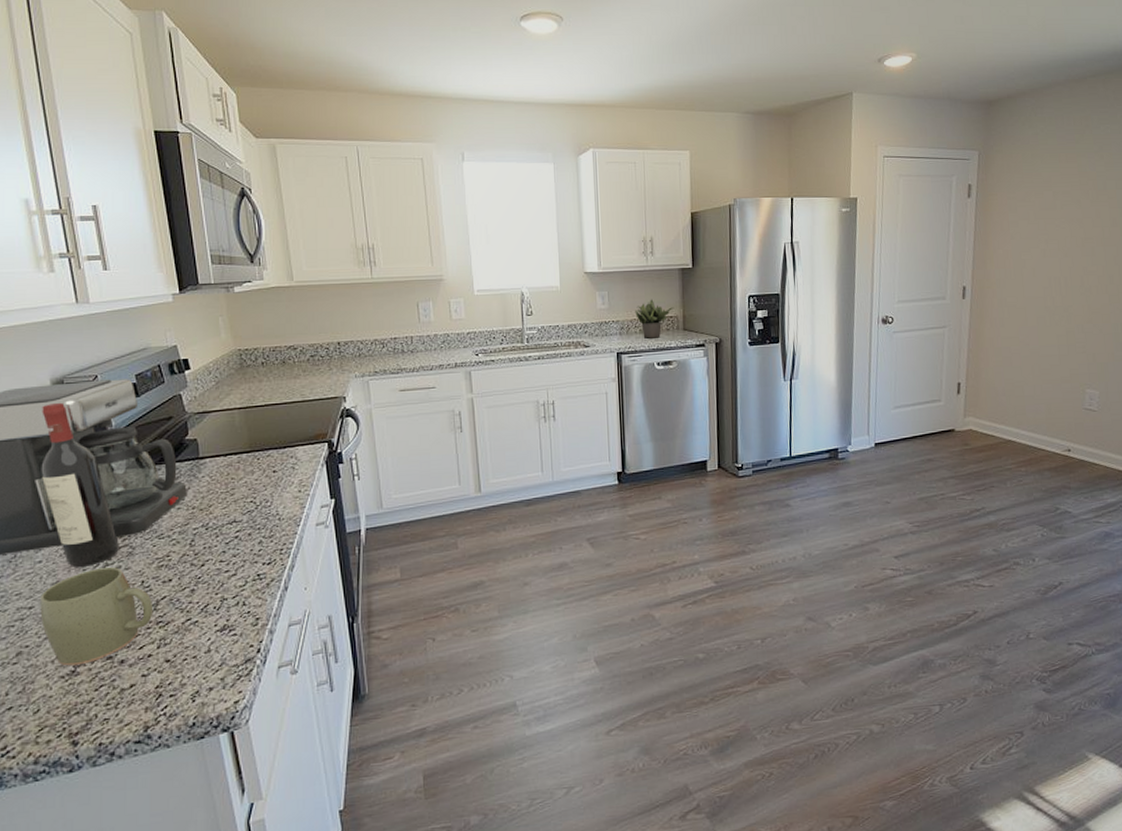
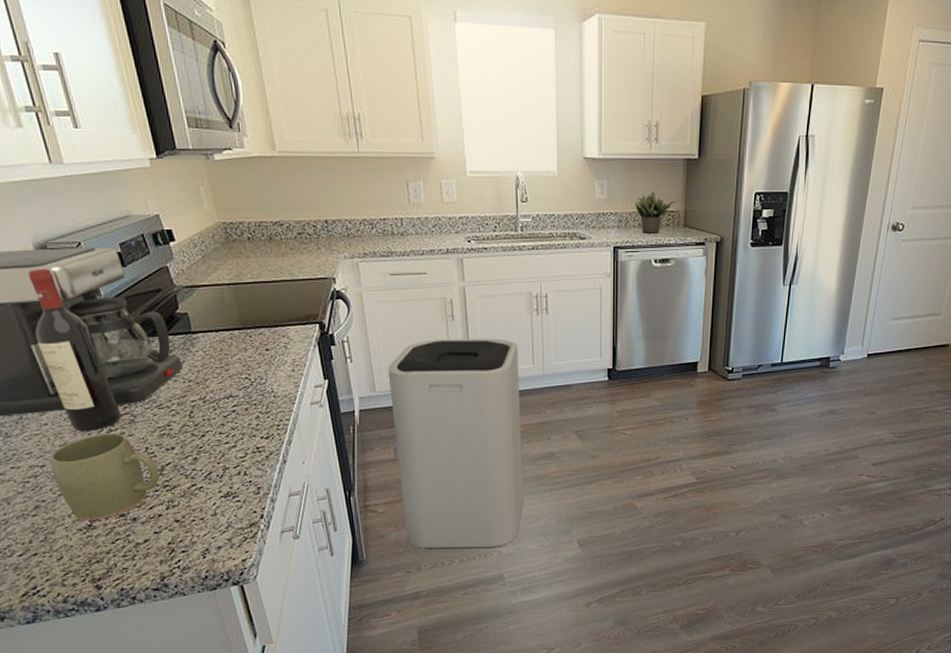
trash can: none [395,447,537,677] -> present [388,338,524,549]

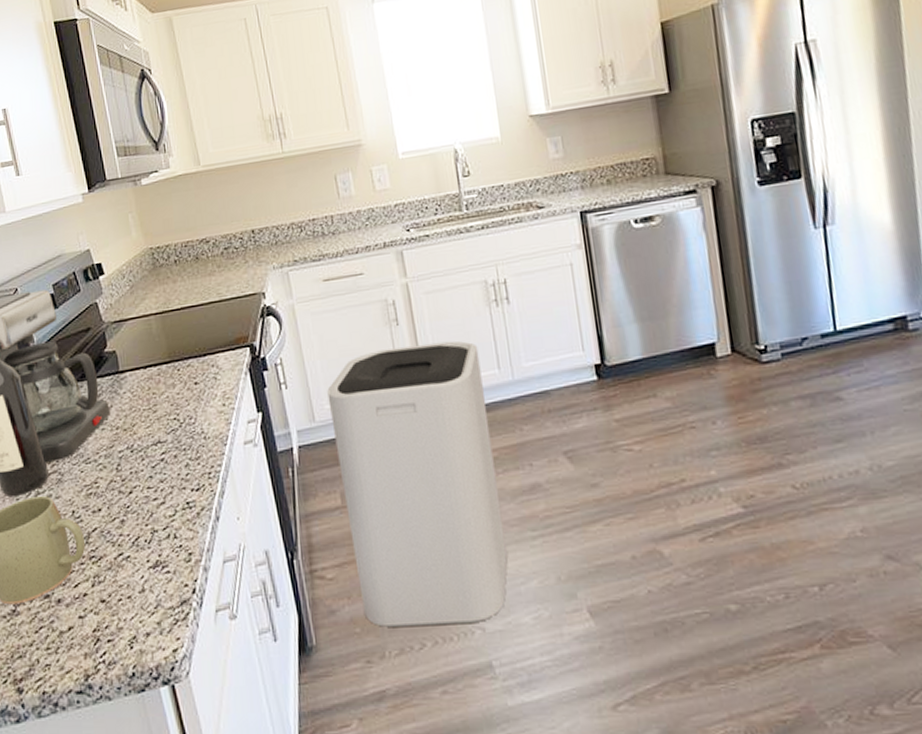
potted plant: present [635,191,676,234] -> none [599,139,651,190]

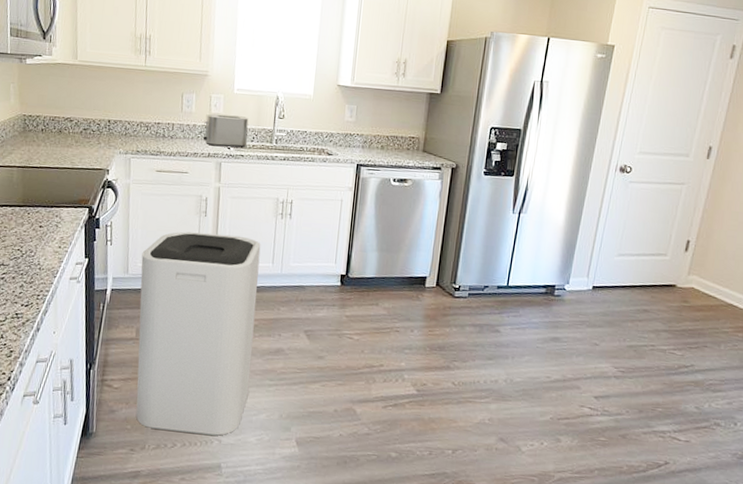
toaster: none [369,185,431,233] -> present [202,113,249,148]

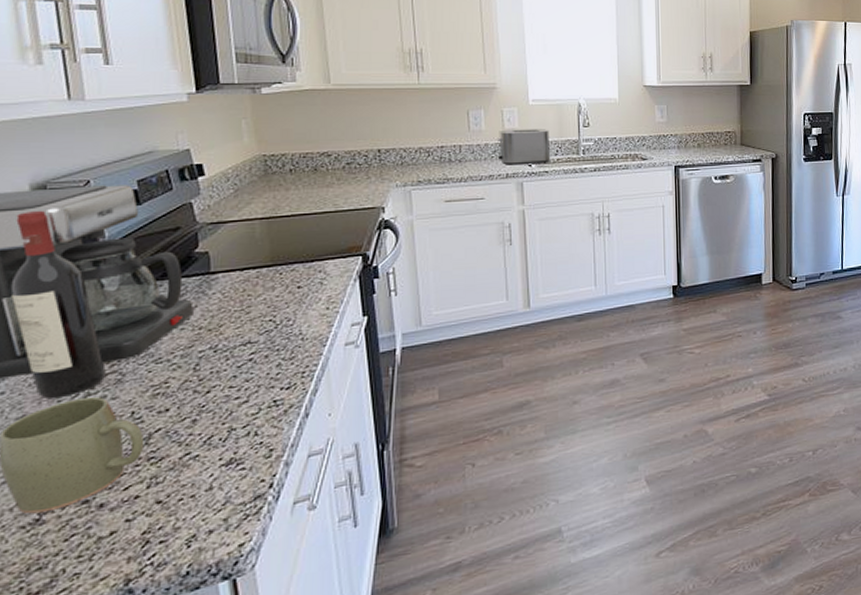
trash can: present [136,231,261,436] -> none [437,261,586,506]

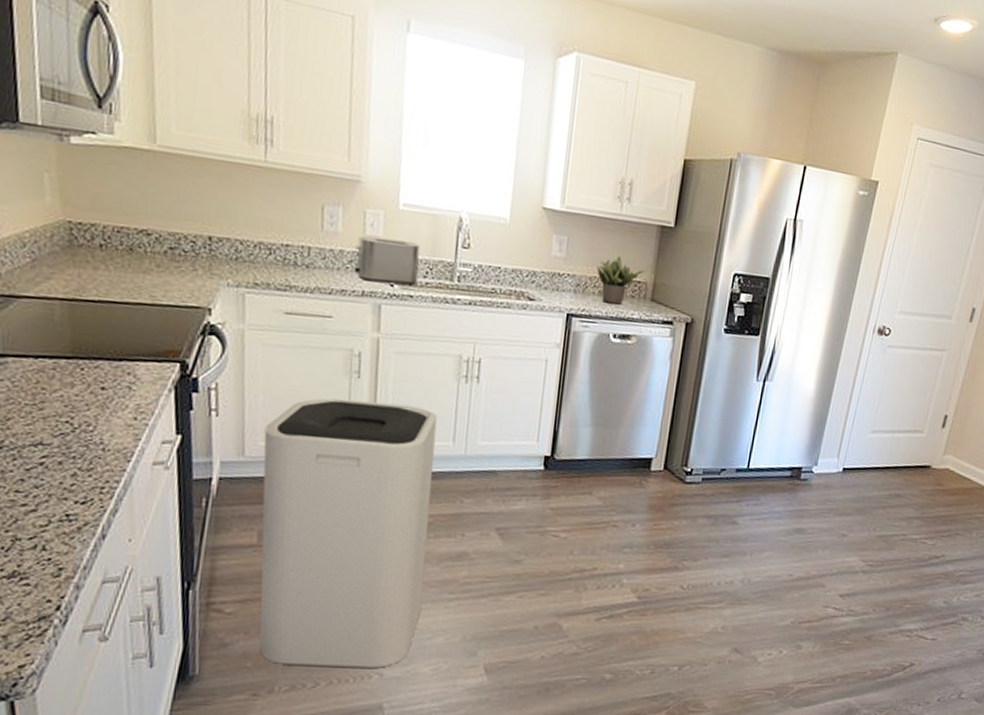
trash can: none [437,261,586,506] -> present [259,398,438,669]
potted plant: none [694,114,733,153] -> present [597,256,645,305]

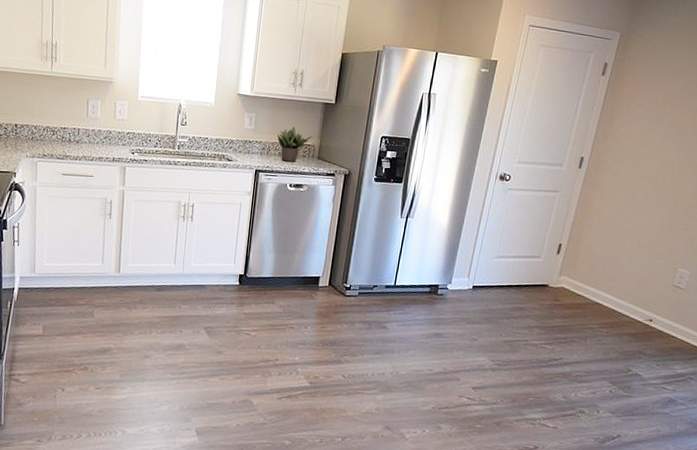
trash can: present [259,398,438,669] -> none [42,233,164,427]
toaster: present [353,235,420,286] -> none [107,119,152,153]

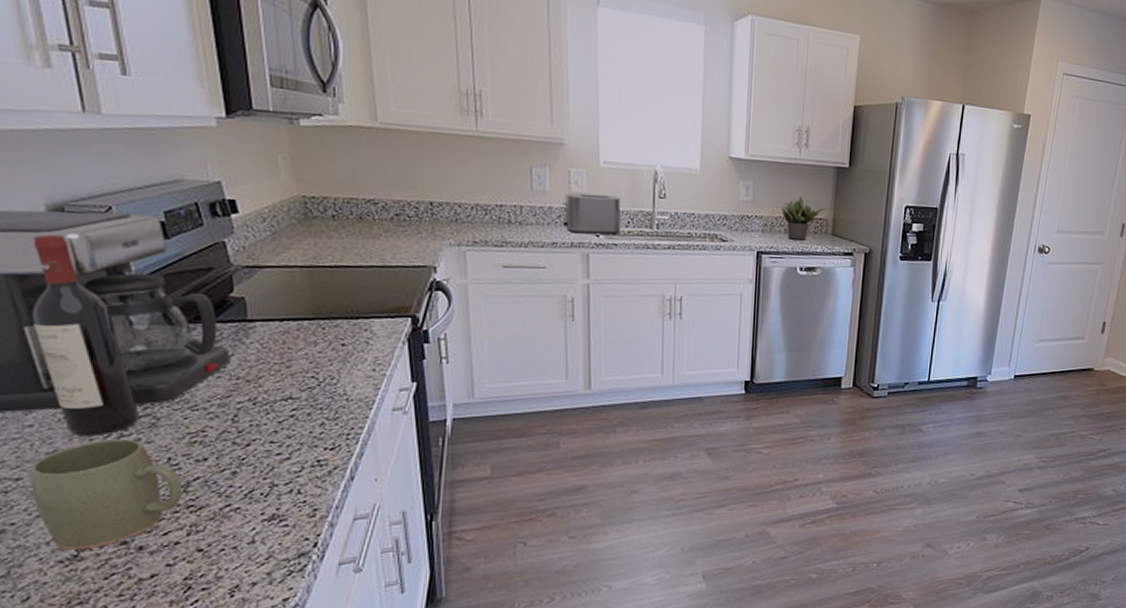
toaster: none [107,119,152,153] -> present [562,192,622,235]

